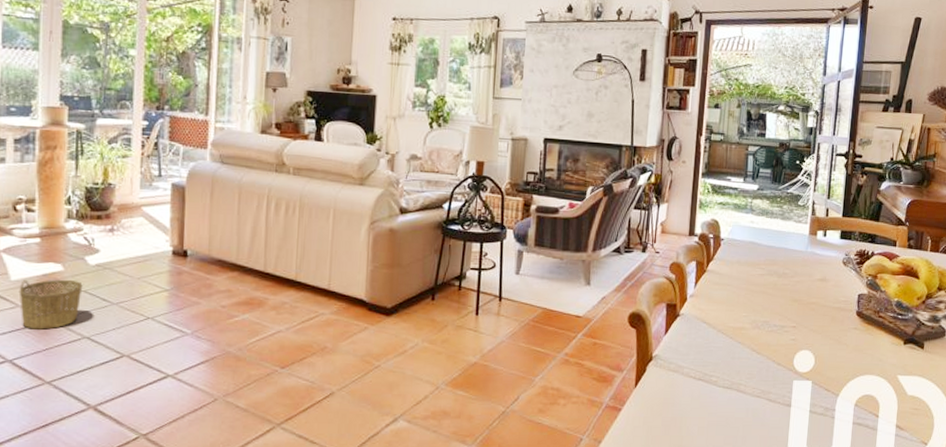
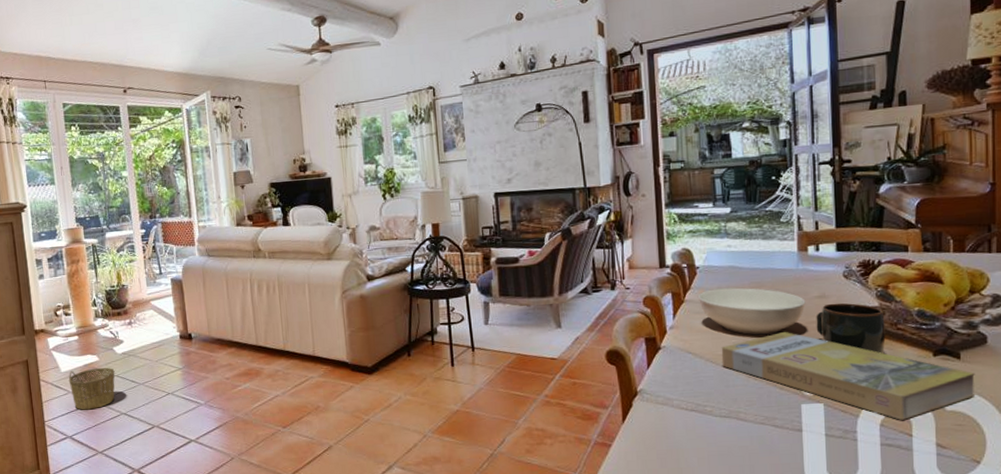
bowl: none [718,262,809,312] -> present [697,287,806,336]
book: none [731,309,933,401] -> present [721,331,976,420]
mug: none [814,287,871,338] -> present [816,302,886,354]

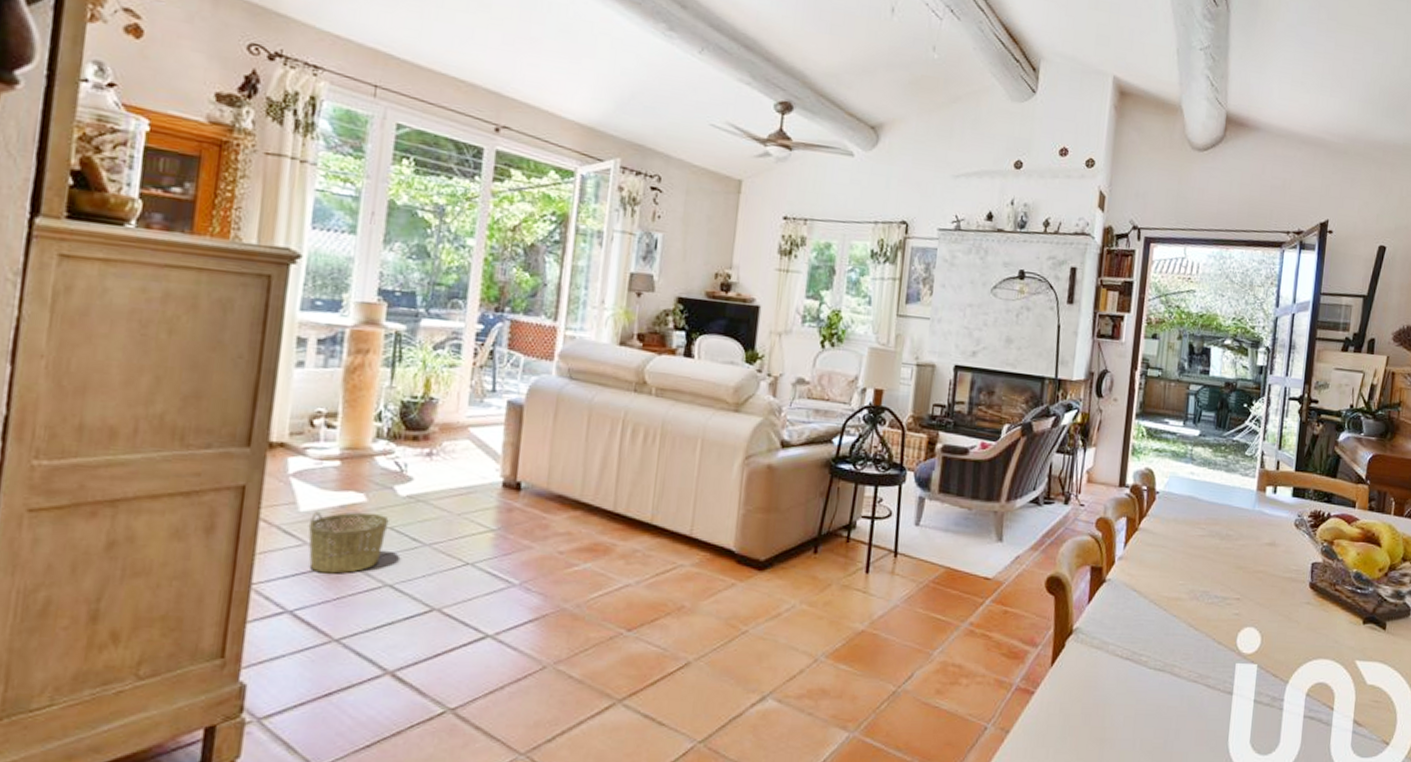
bowl: present [697,287,806,336] -> none [1152,520,1256,581]
book: present [721,331,976,420] -> none [1165,578,1396,691]
mug: present [816,302,886,354] -> none [1262,553,1326,615]

